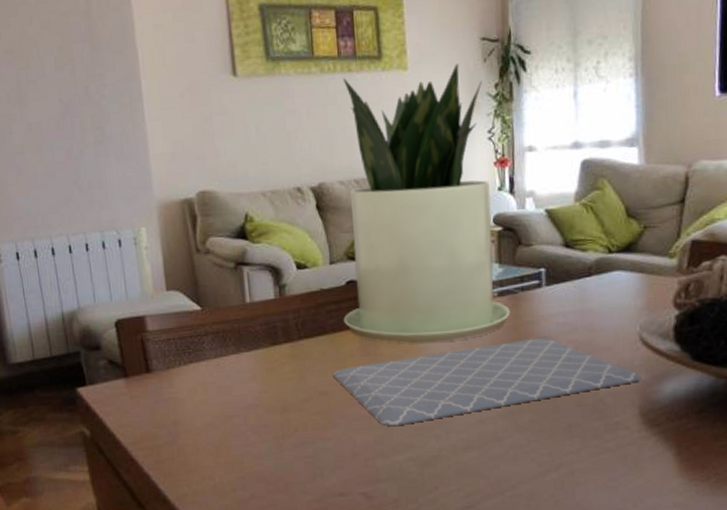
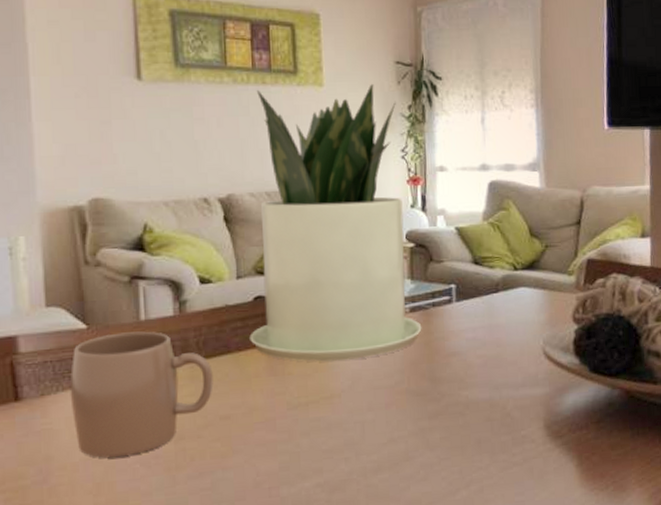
mug: none [189,313,312,424] -> present [69,331,213,458]
placemat: present [332,337,642,427] -> none [235,353,545,451]

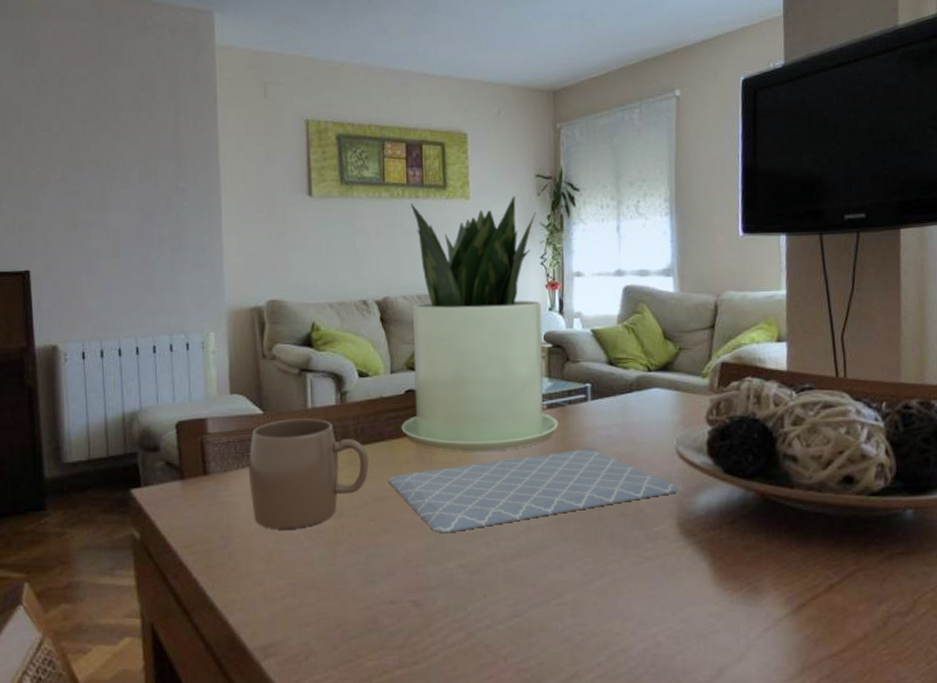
placemat: none [235,353,545,451] -> present [388,448,679,533]

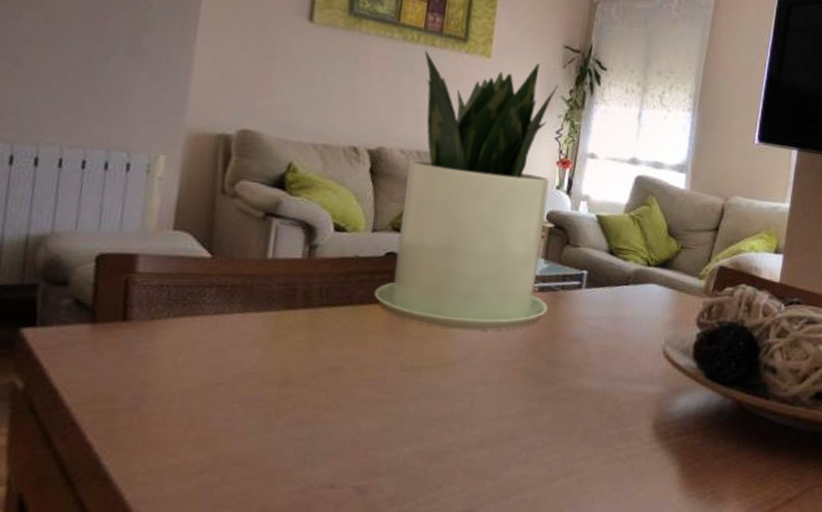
mug: present [248,418,369,529] -> none [178,267,331,394]
placemat: present [388,448,679,533] -> none [349,338,659,415]

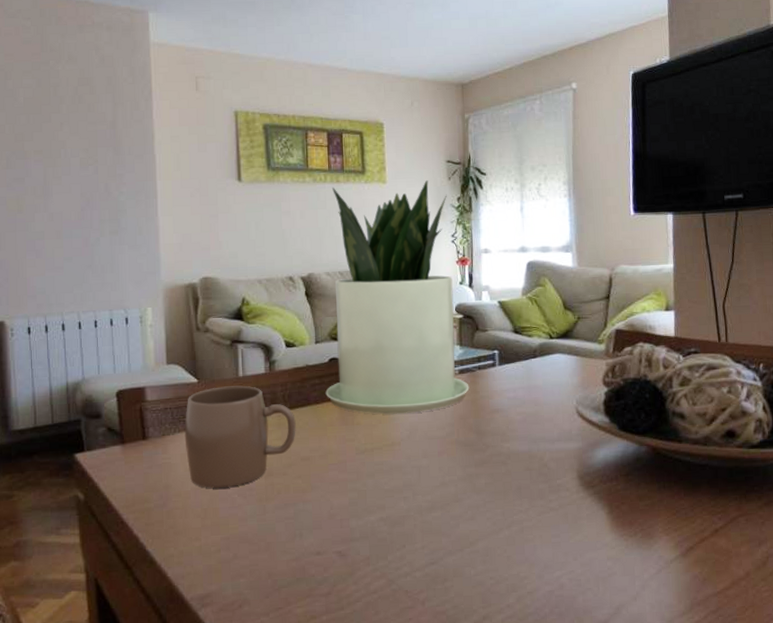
mug: none [178,267,331,394] -> present [184,385,296,488]

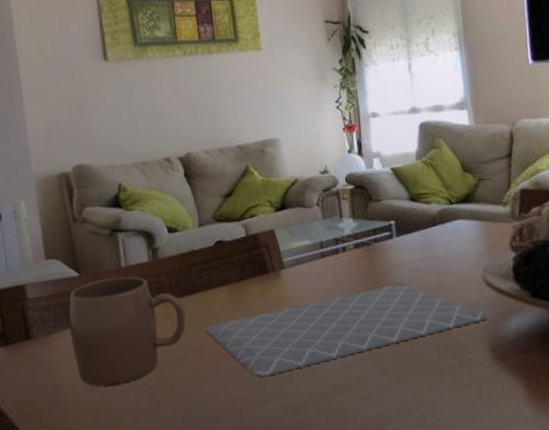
placemat: none [314,410,579,489] -> present [205,284,488,377]
planter: present [325,180,469,414] -> none [205,44,367,297]

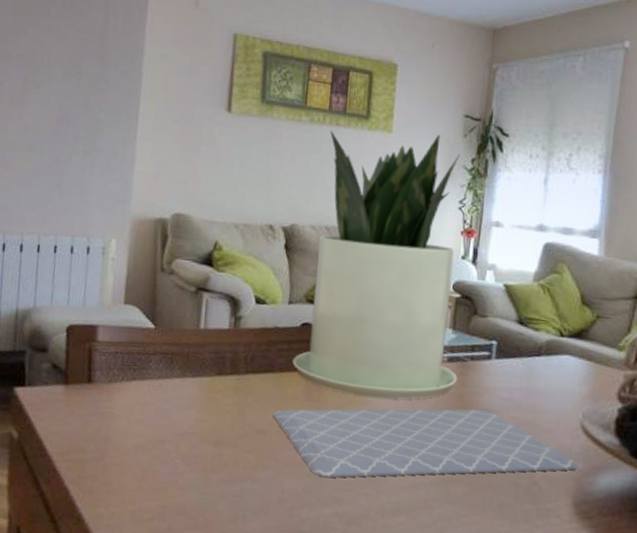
mug: present [68,276,186,386] -> none [131,337,256,451]
planter: none [205,44,367,297] -> present [292,131,460,399]

